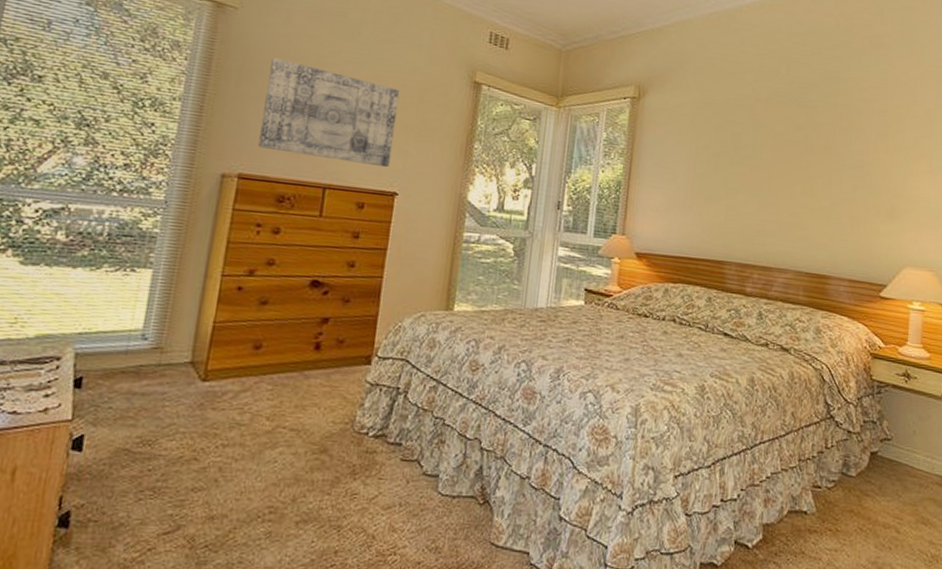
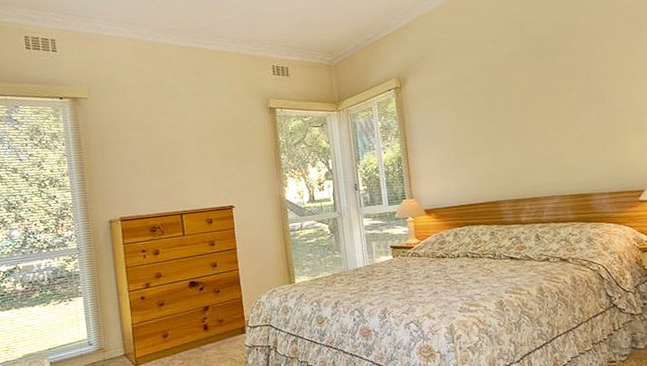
wall art: present [258,57,400,168] -> none [121,127,223,196]

